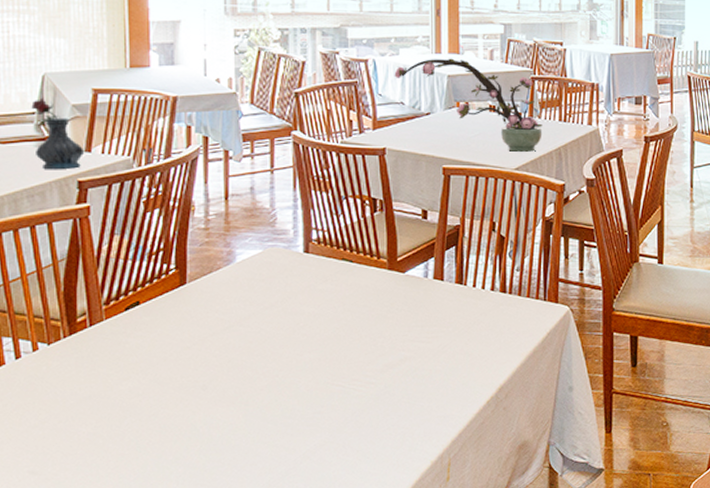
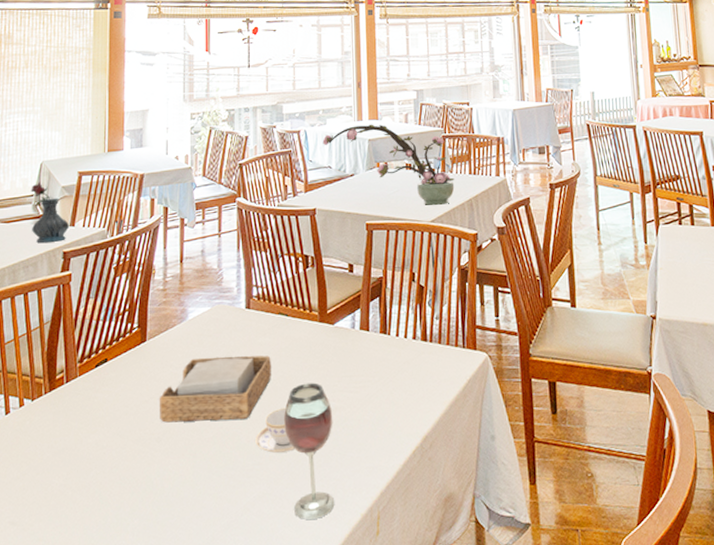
napkin holder: none [203,302,335,370] -> present [159,355,272,423]
teacup: none [316,356,361,402] -> present [255,407,296,453]
wineglass: none [348,332,403,467] -> present [284,382,335,519]

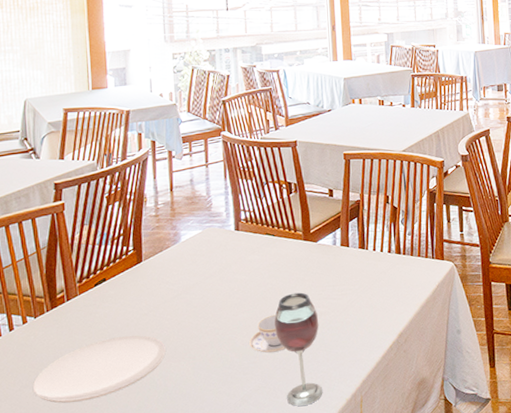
plate: none [23,425,165,501] -> present [32,335,166,403]
vase: present [31,181,70,243] -> none [16,118,59,175]
napkin holder: present [159,355,272,423] -> none [157,270,262,332]
flower arrangement: present [322,124,455,206] -> none [301,64,423,138]

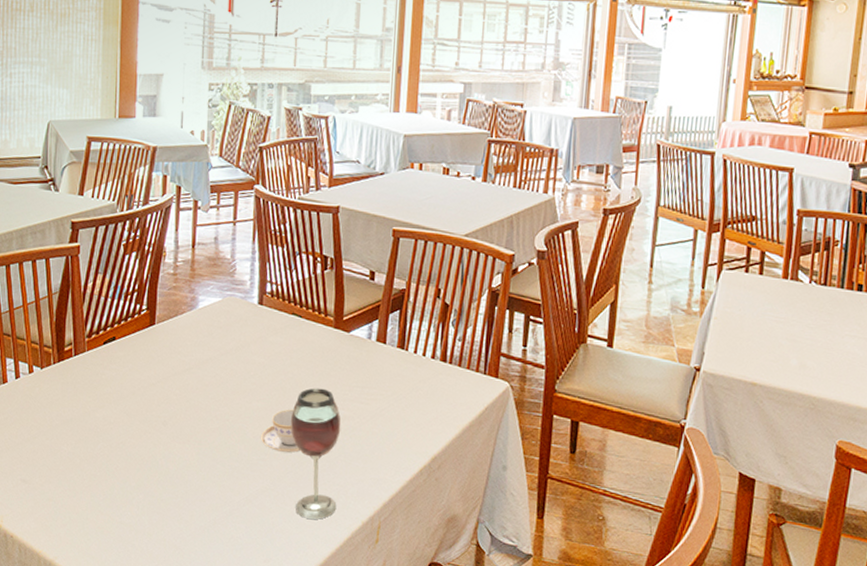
plate: present [32,335,166,403] -> none [33,404,171,468]

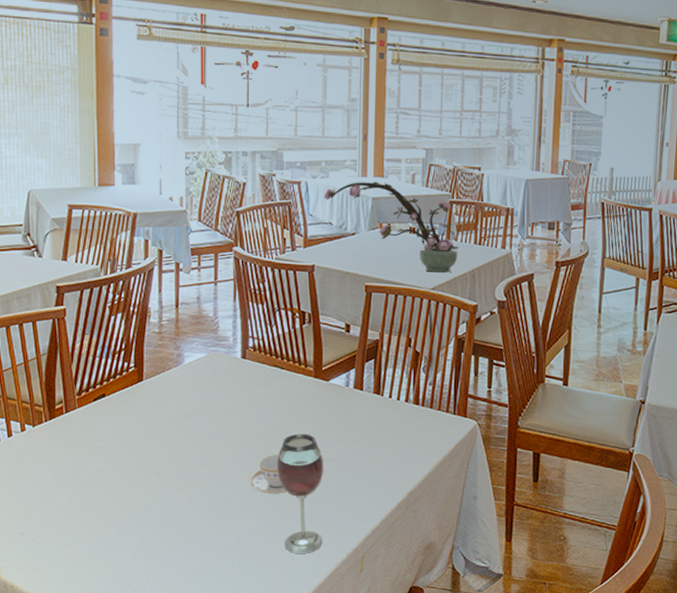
flower arrangement: none [352,117,496,219] -> present [324,181,458,274]

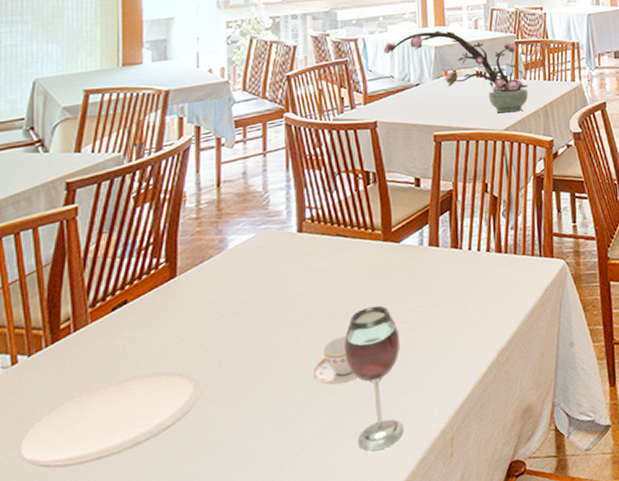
plate: none [29,456,163,518] -> present [19,371,202,468]

